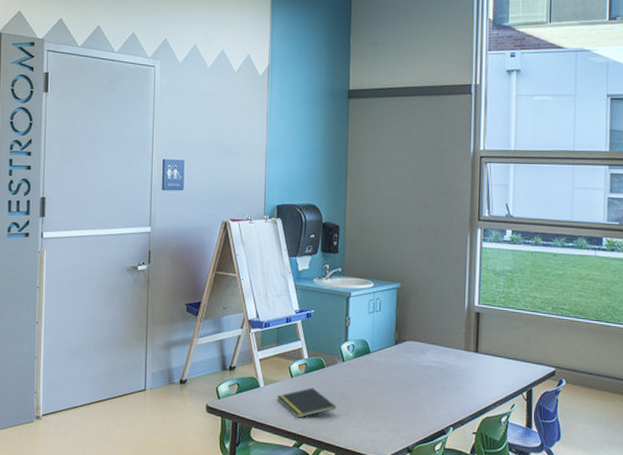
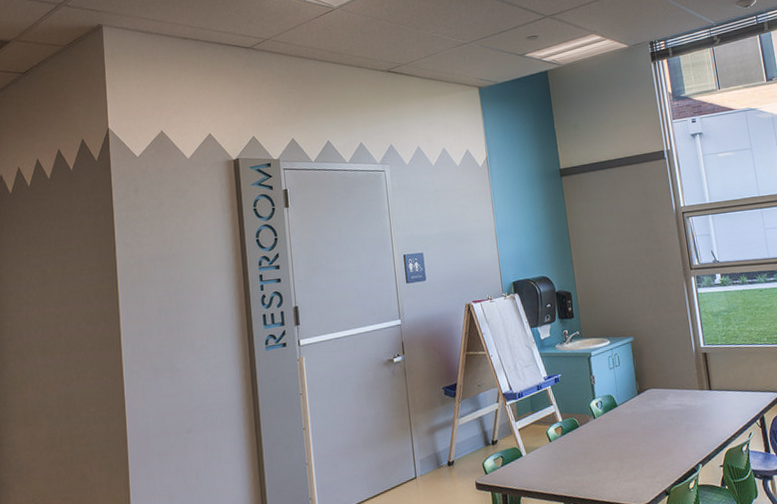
notepad: present [276,387,336,418] -> none [539,448,595,480]

